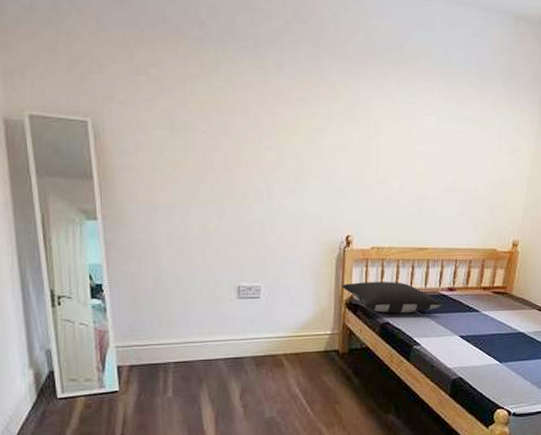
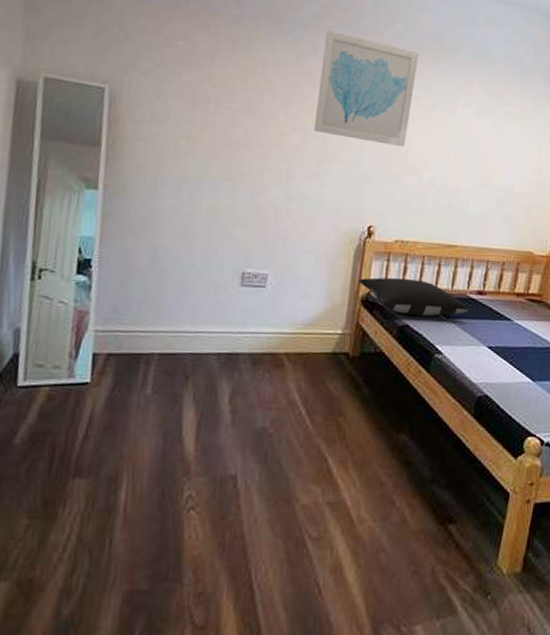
wall art: none [288,45,381,159] -> present [314,30,419,147]

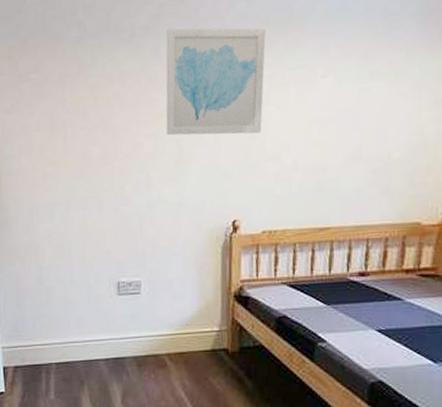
pillow: present [359,277,469,317] -> none [229,268,351,306]

